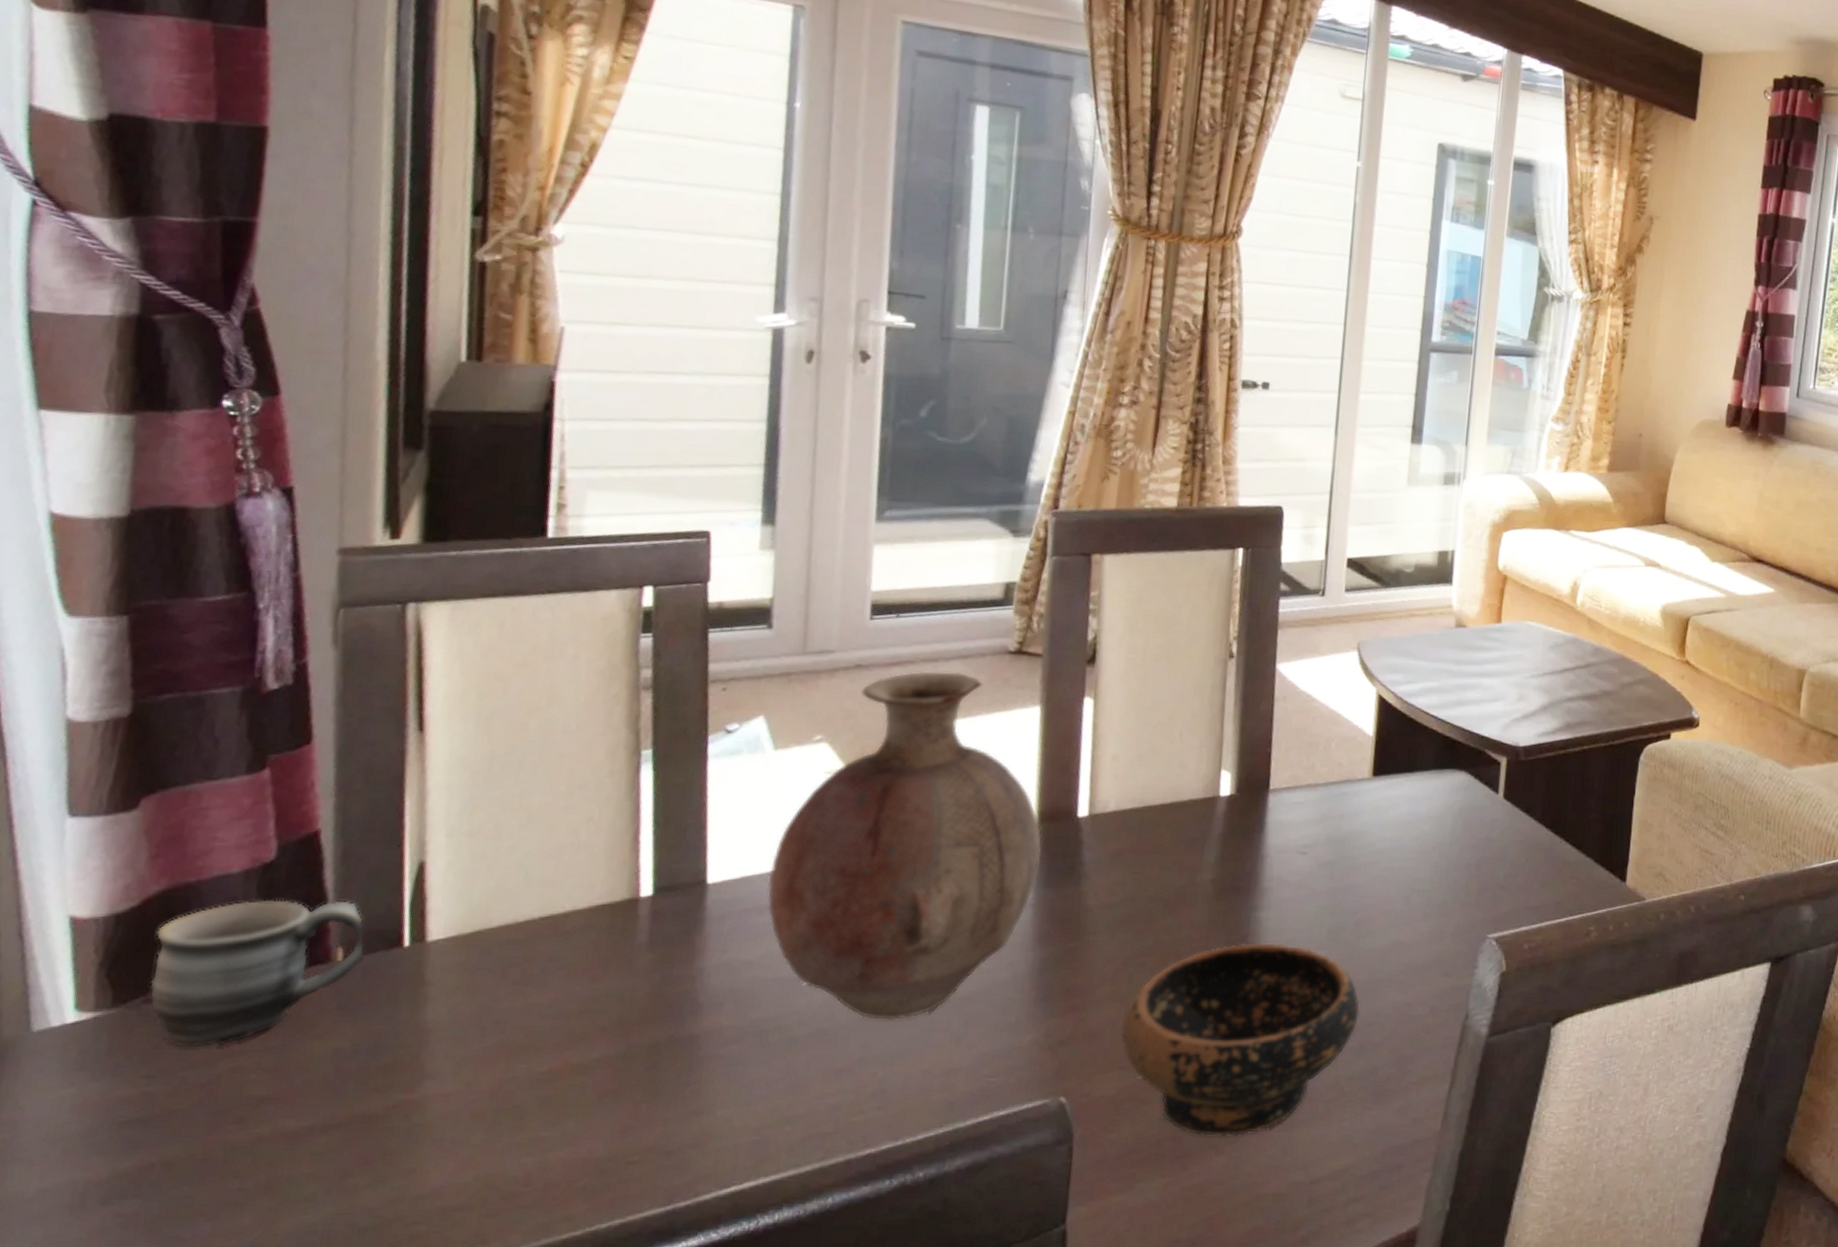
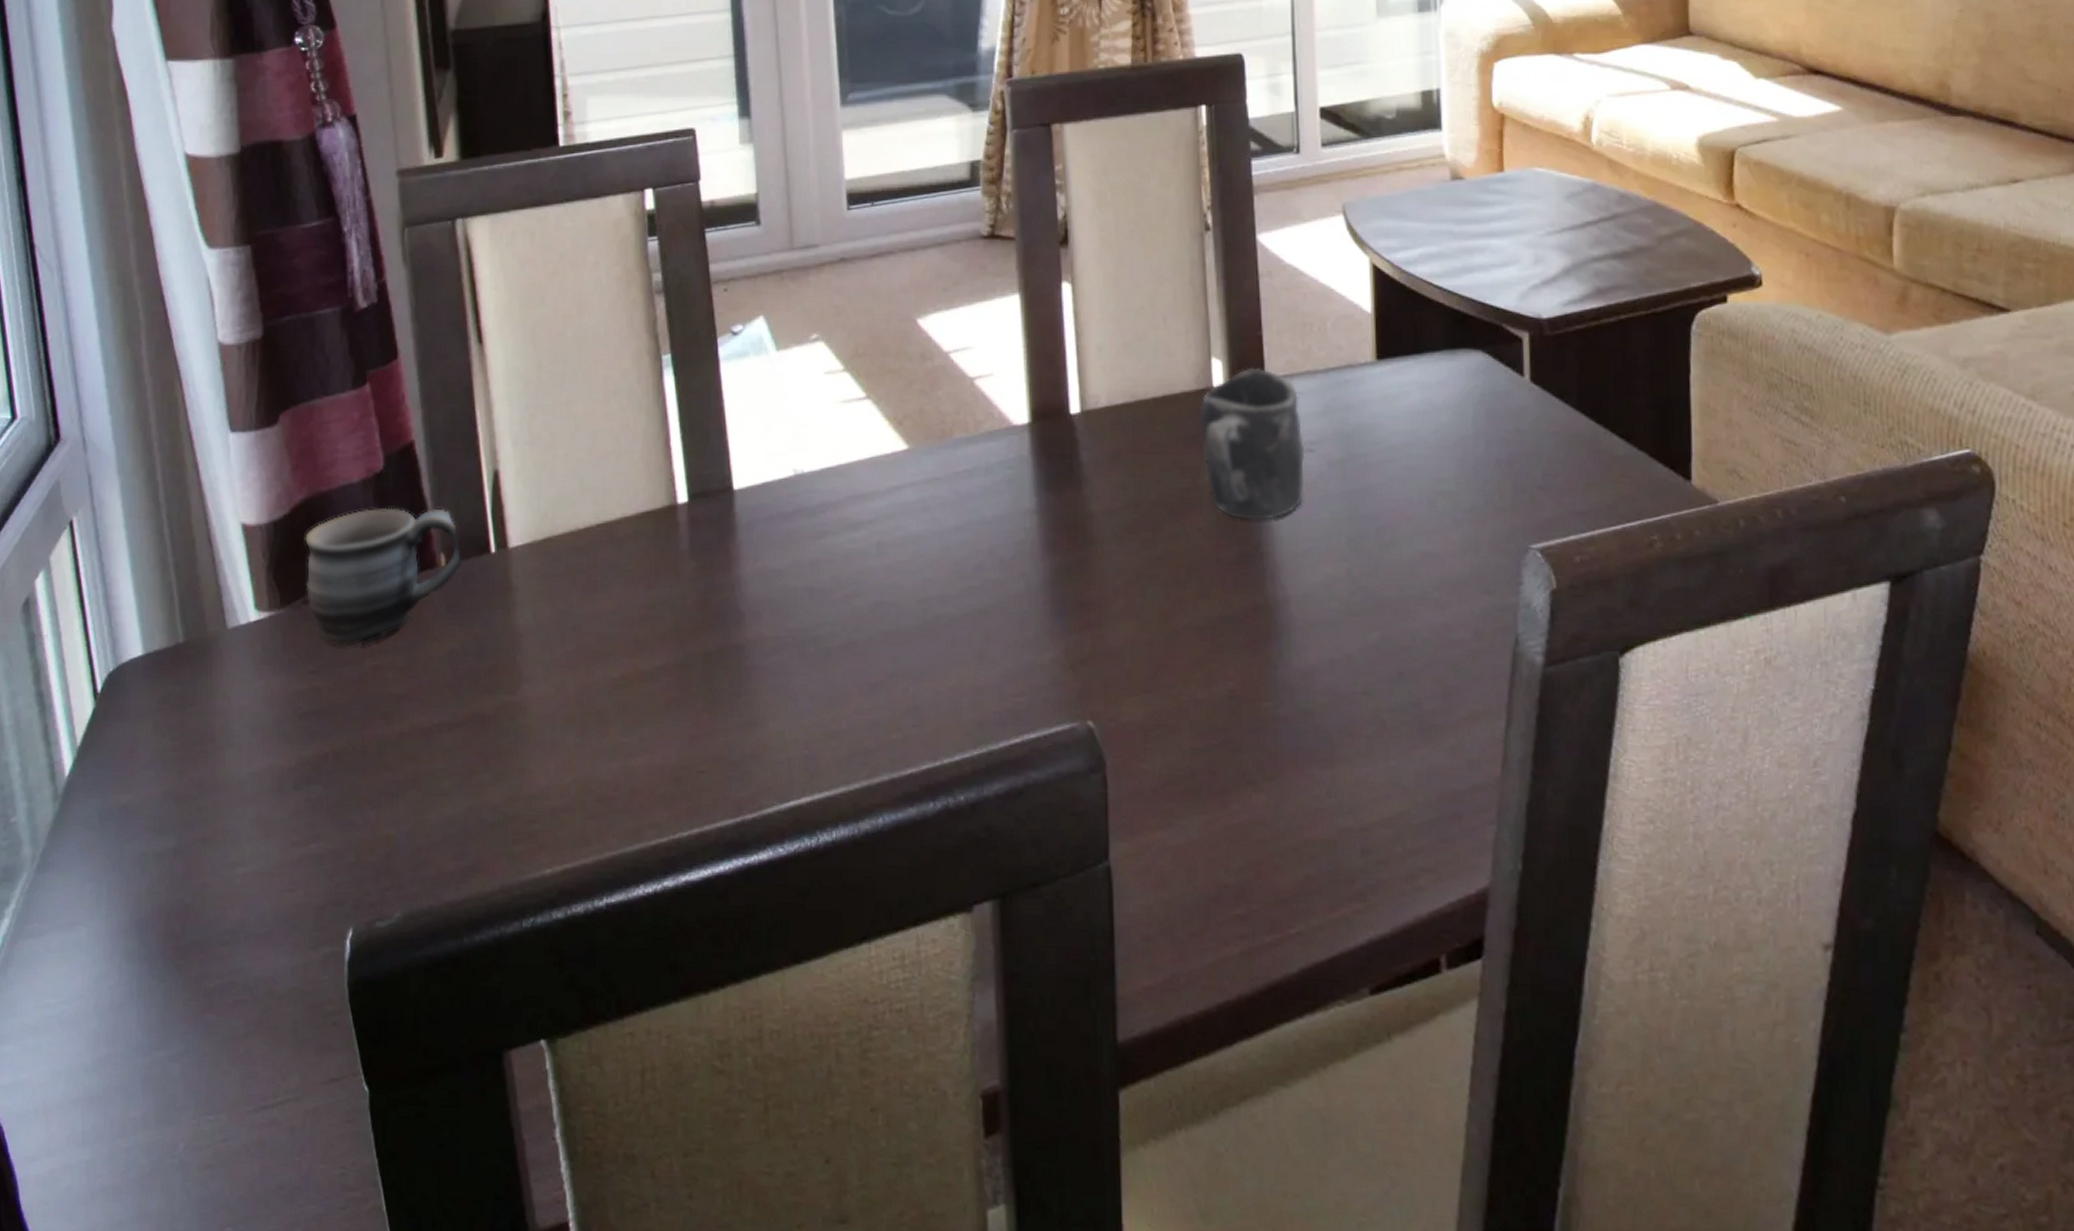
vase: present [767,671,1042,1020] -> none [787,261,1039,633]
bowl: present [1121,943,1360,1137] -> none [1140,553,1393,773]
mug: none [1202,779,1299,914] -> present [1198,367,1306,520]

